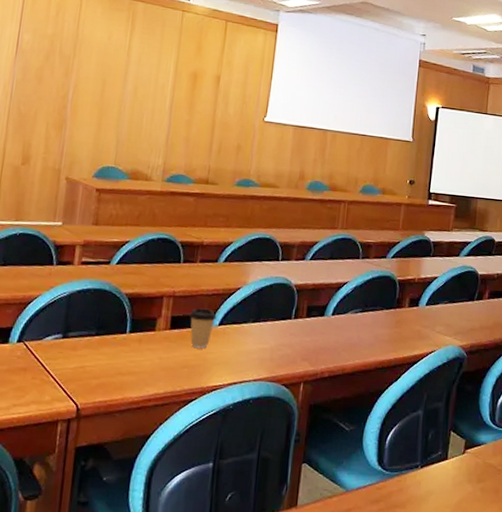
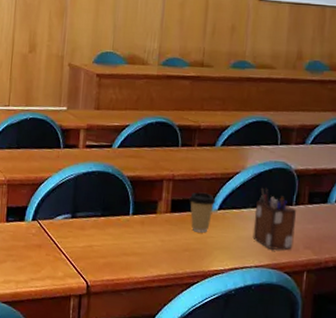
desk organizer: none [252,301,296,363] -> present [252,186,297,250]

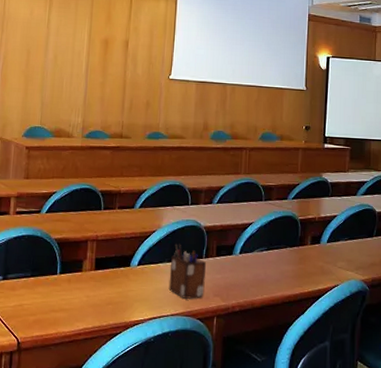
coffee cup: present [189,192,216,233] -> none [111,250,135,287]

